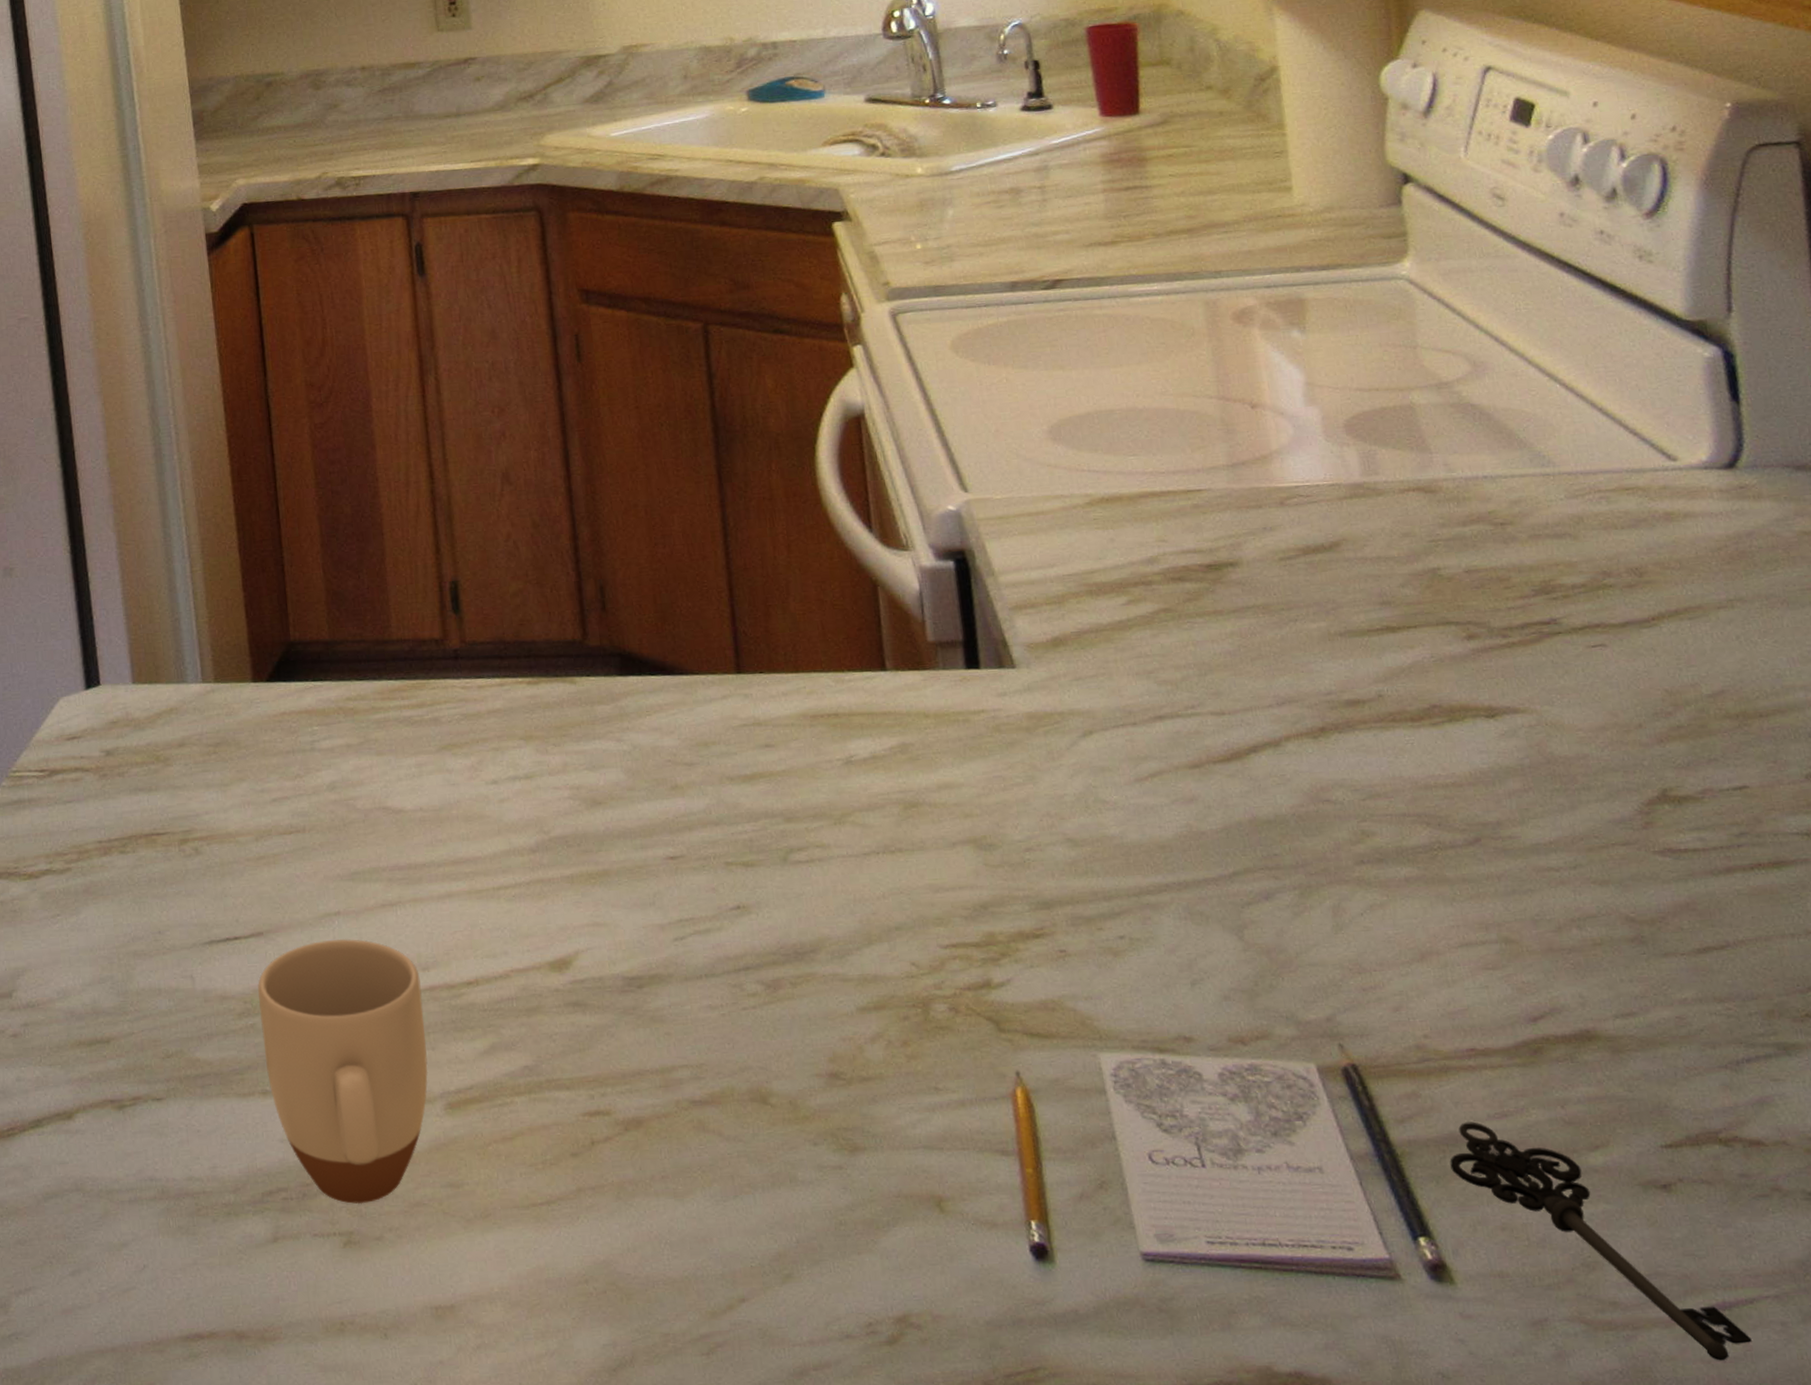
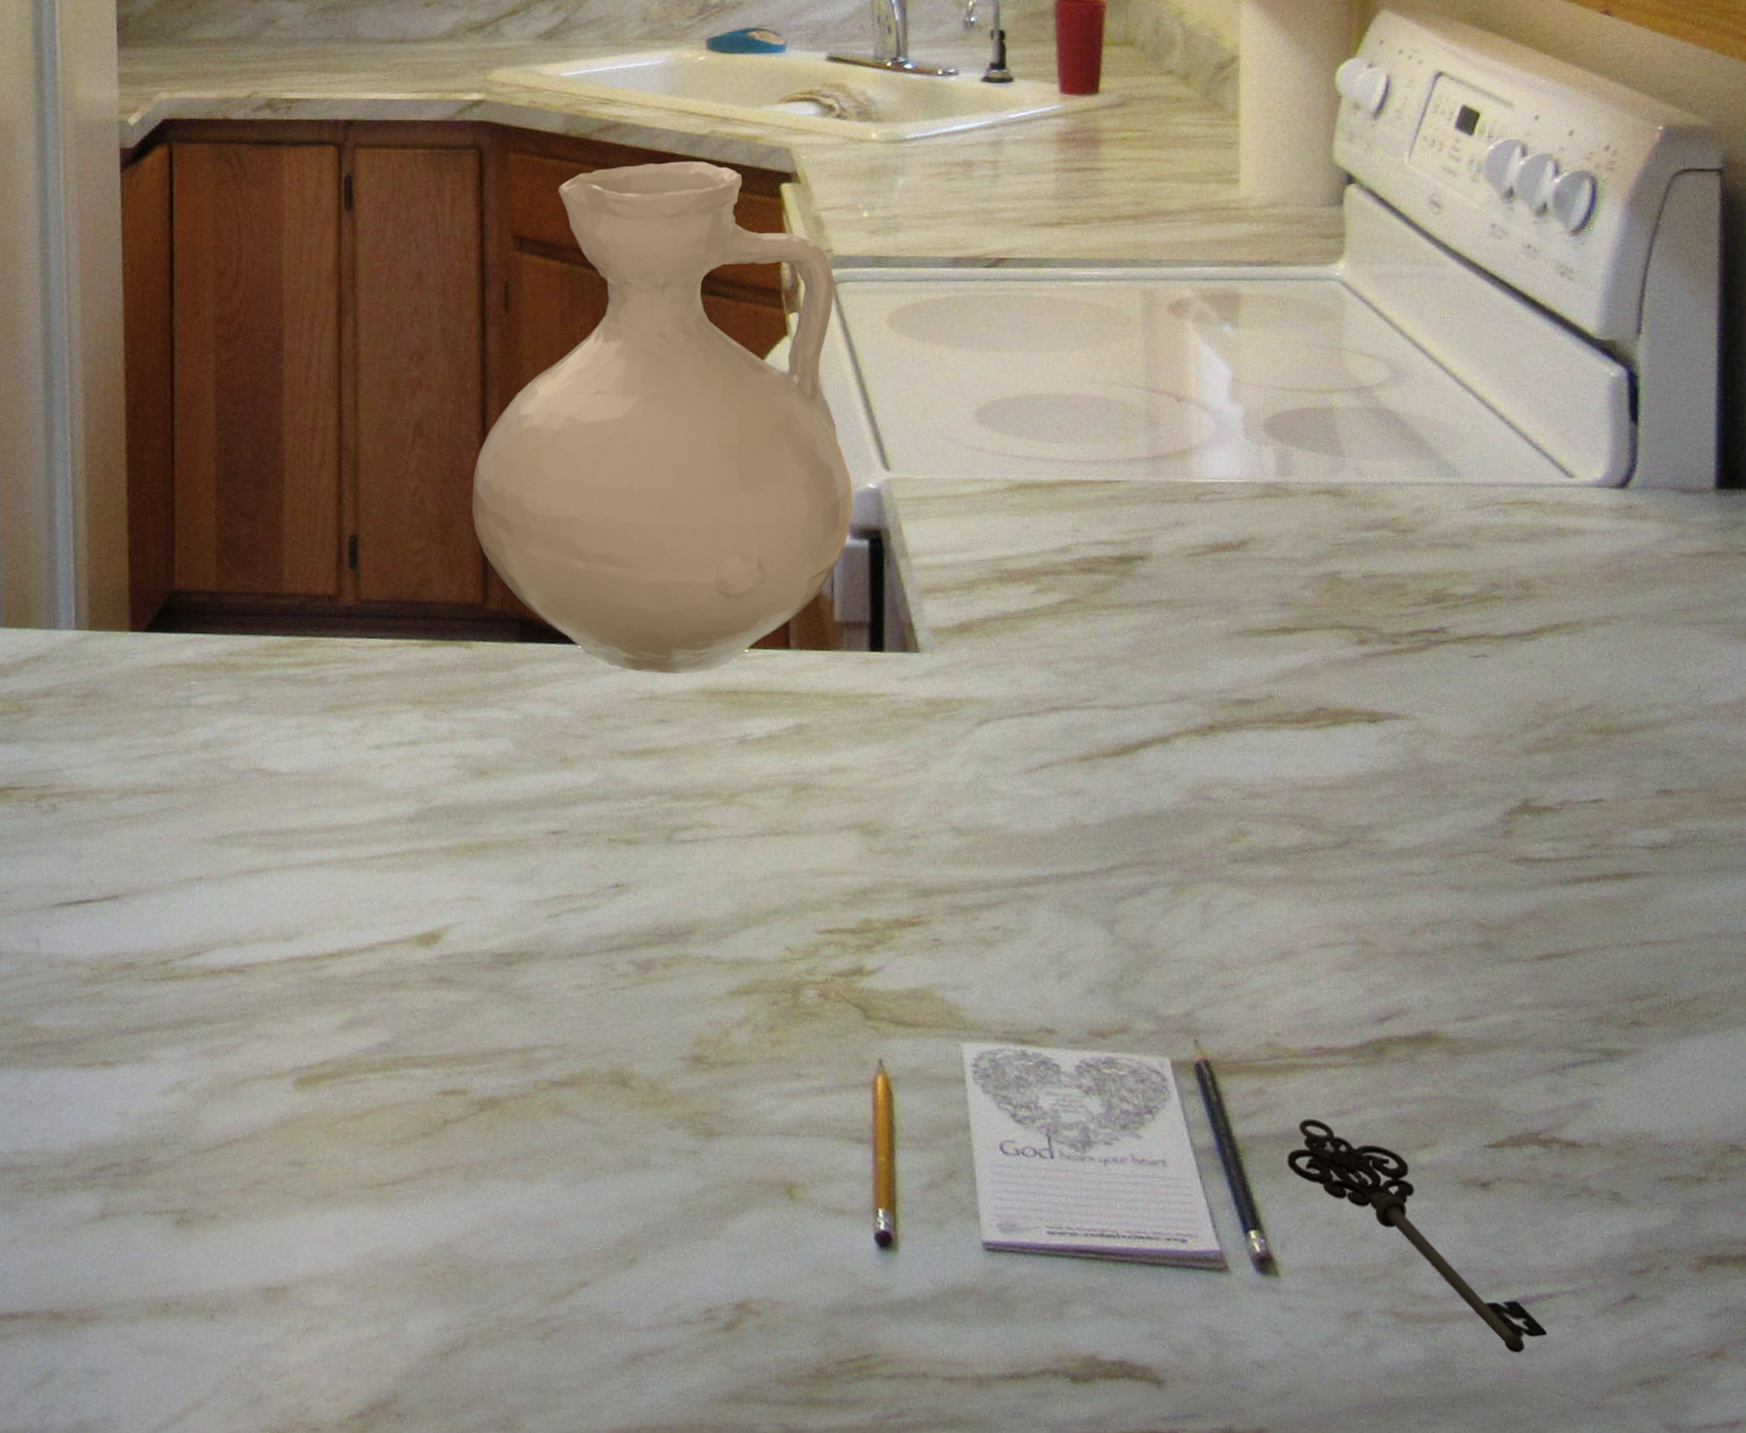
mug: present [258,938,428,1205] -> none [107,905,282,1182]
ceramic jug: none [562,207,936,700] -> present [471,161,853,674]

